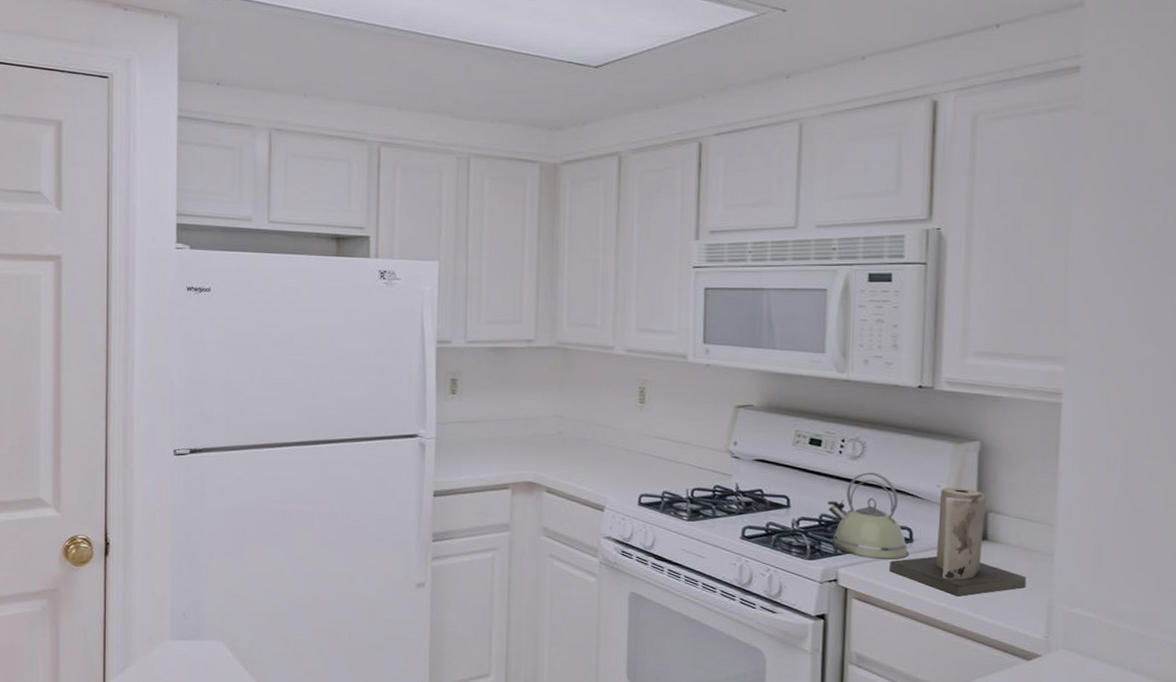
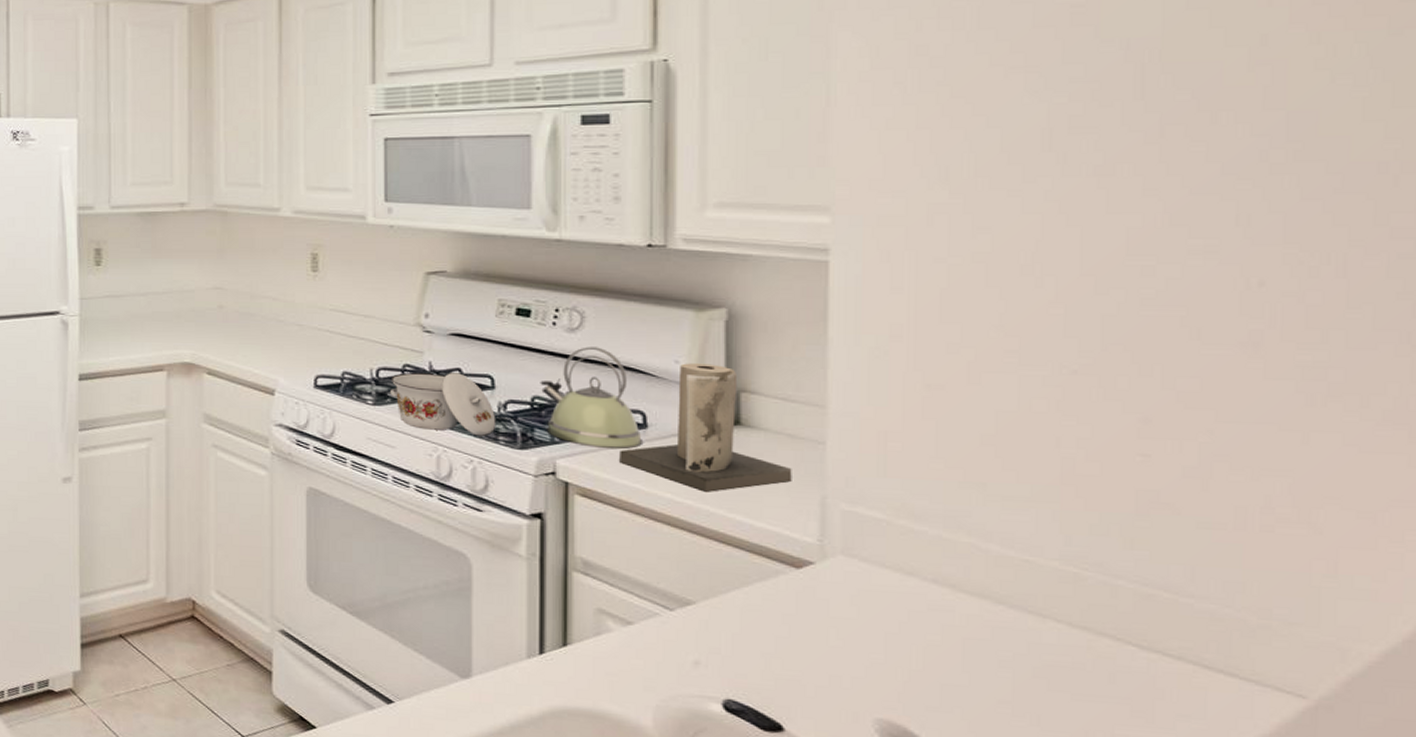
cooking pot: none [703,493,790,549] -> present [390,373,496,437]

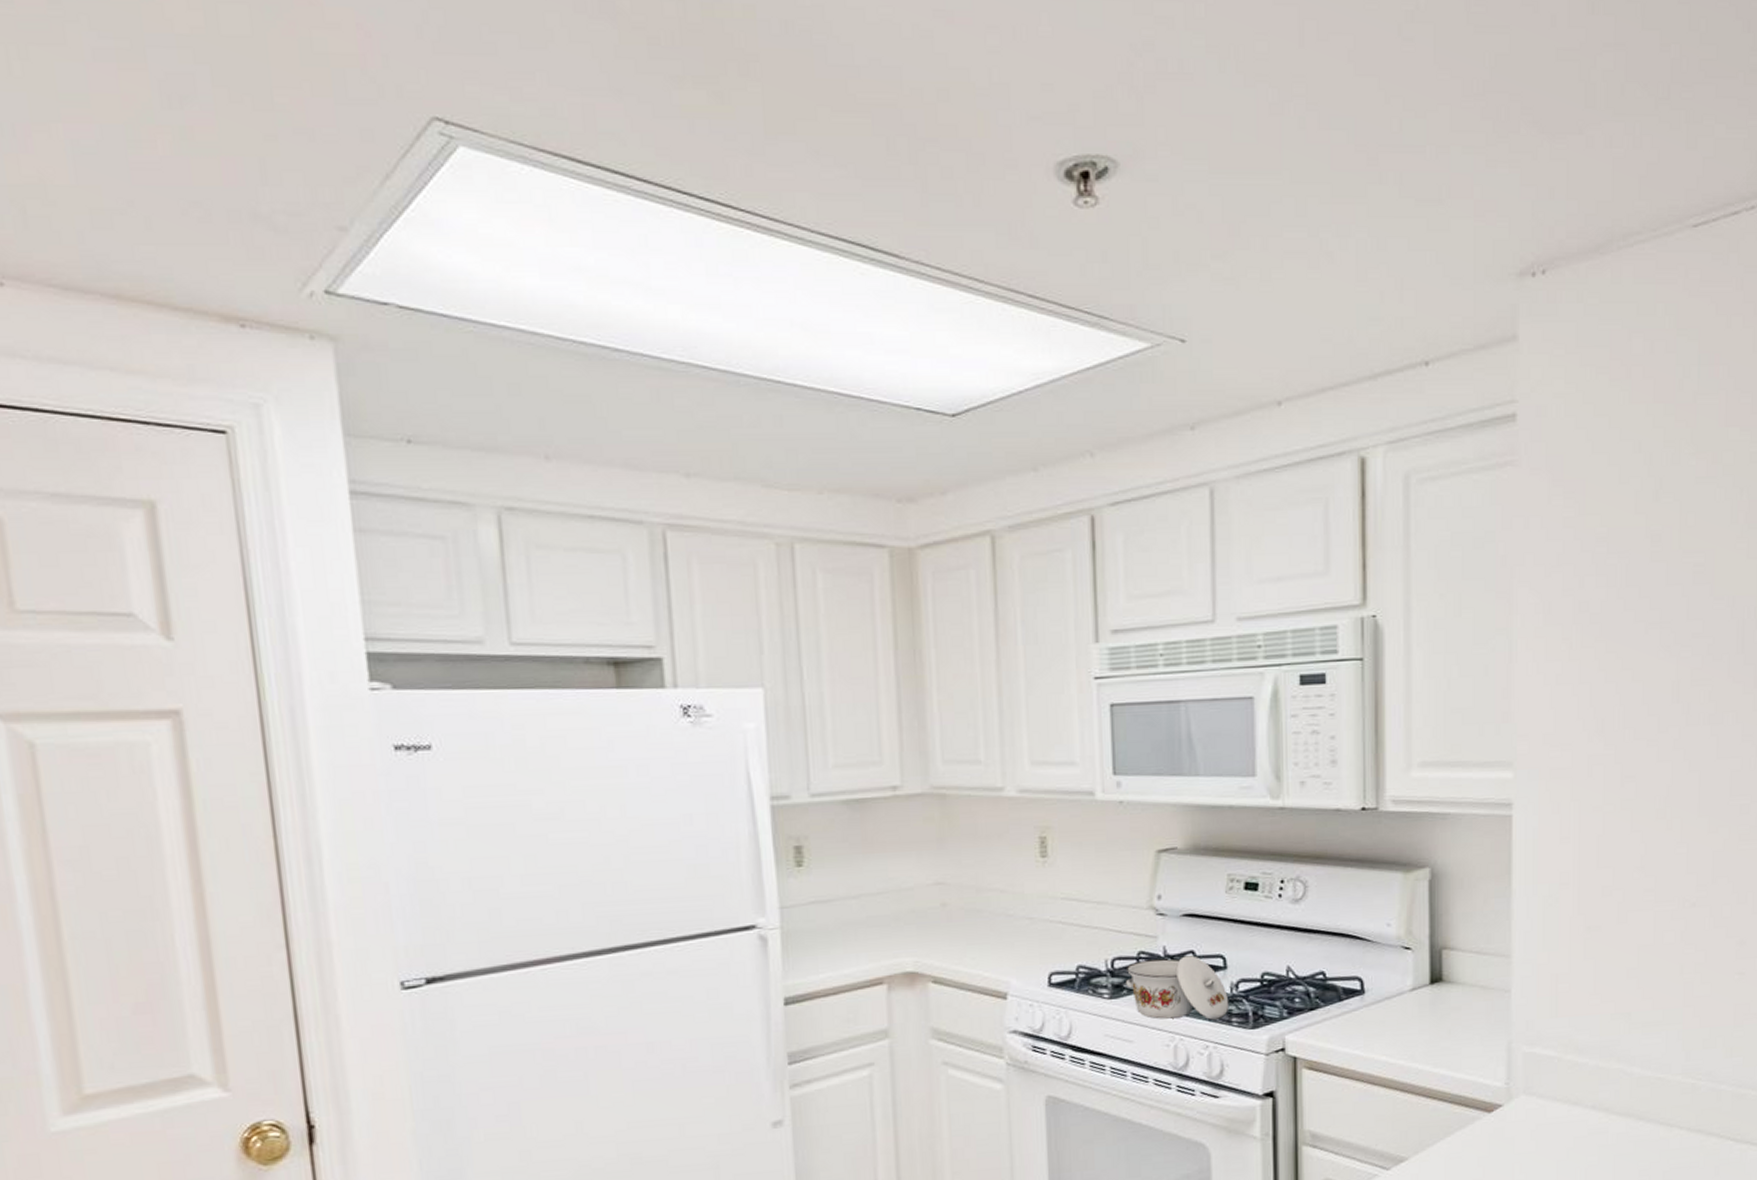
kettle: present [540,347,642,450] -> none [1268,916,1360,1019]
paper towel roll: present [619,363,792,492] -> none [1341,924,1485,1051]

